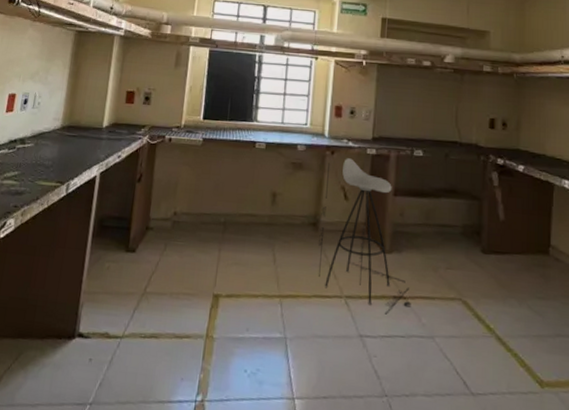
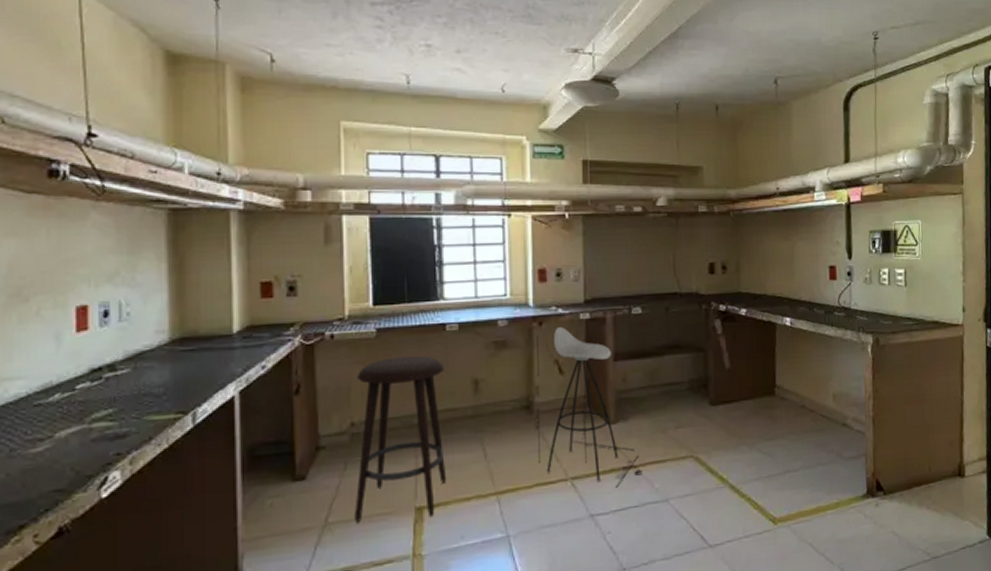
stool: none [166,163,251,305] -> present [355,356,447,524]

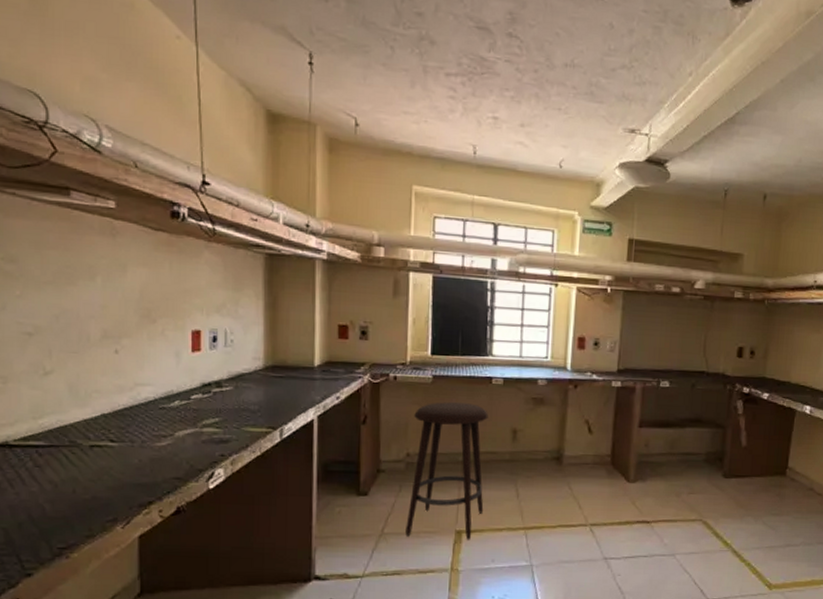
stool: present [534,327,642,488] -> none [562,391,654,538]

